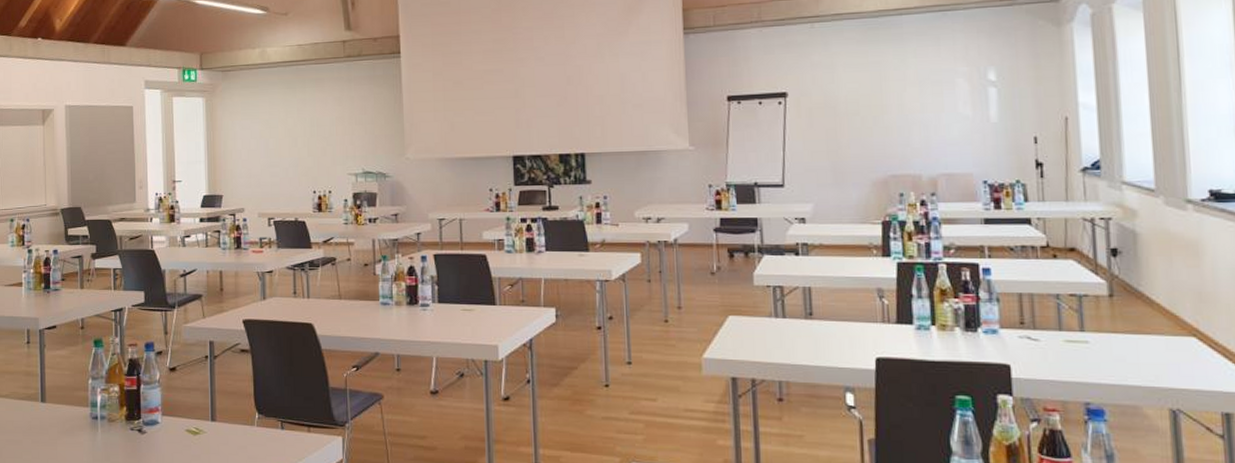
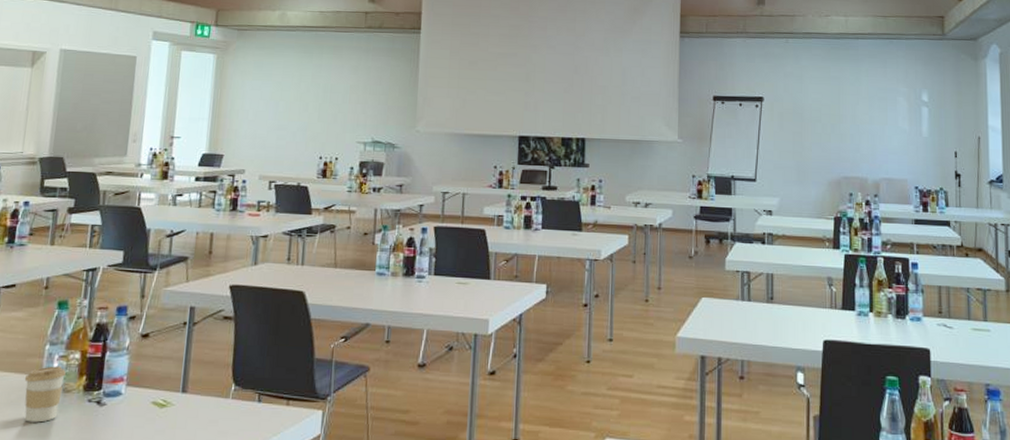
coffee cup: none [74,398,108,449] -> present [24,366,66,423]

